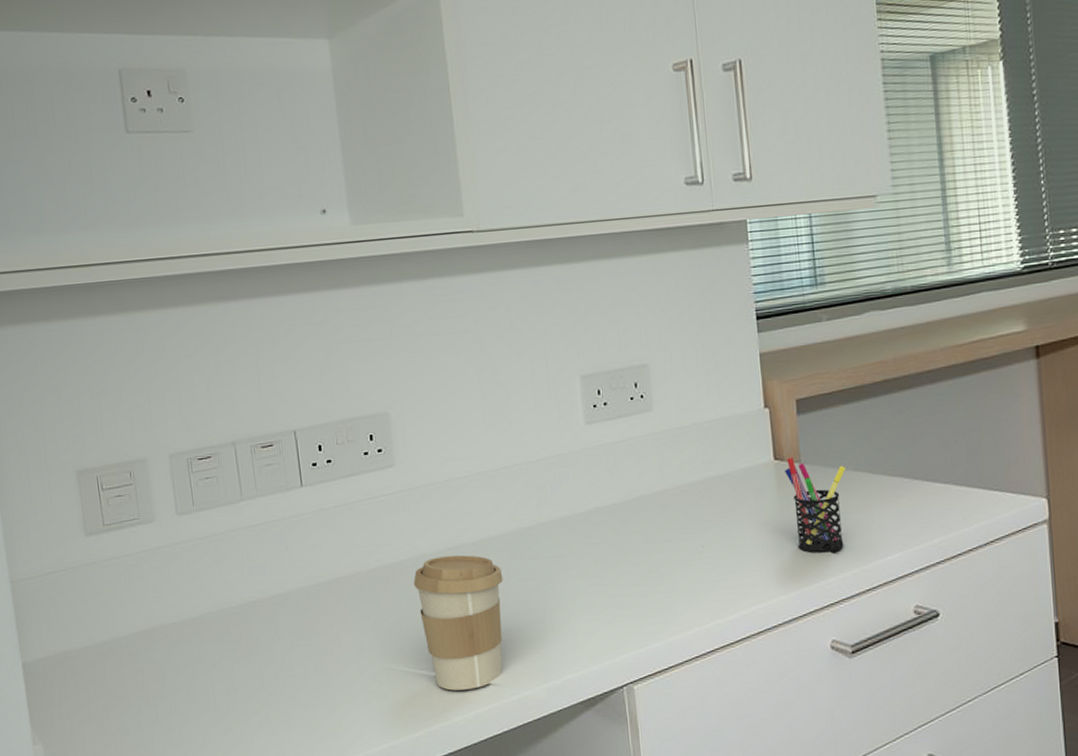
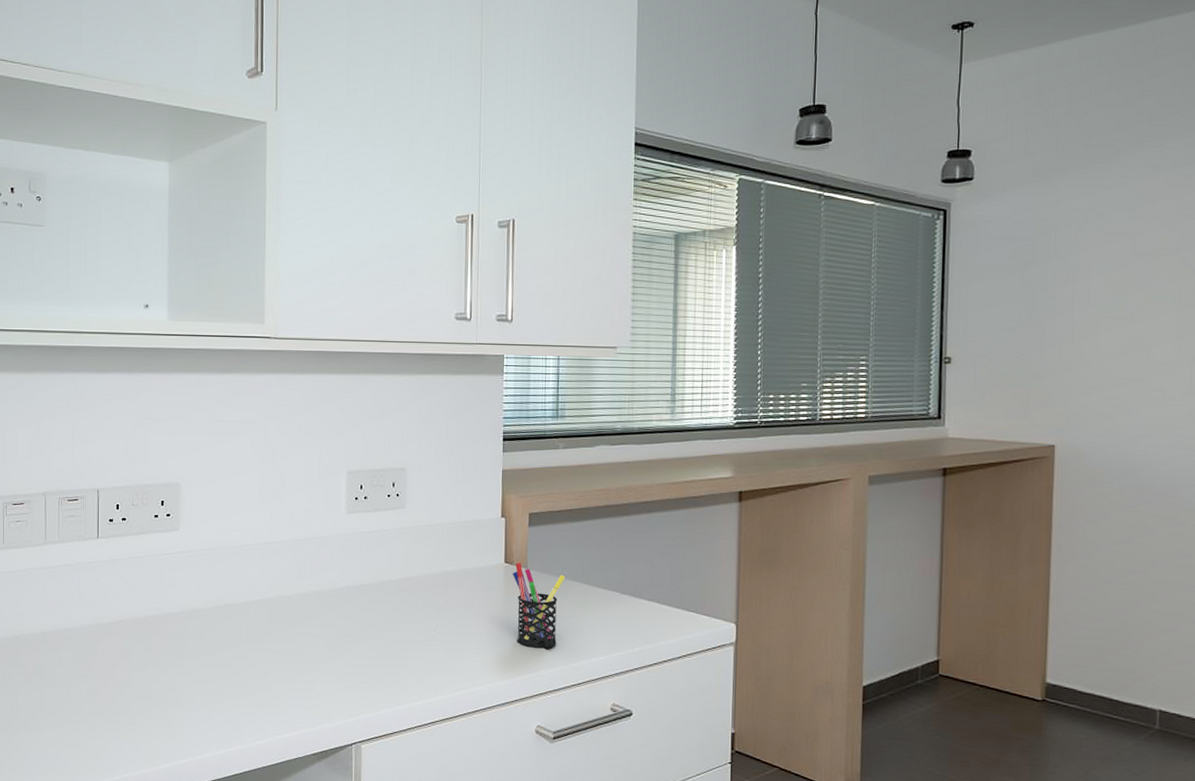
coffee cup: present [413,555,503,691] -> none [182,612,260,731]

